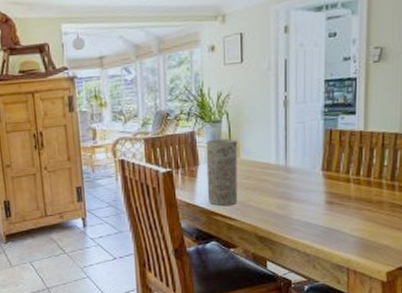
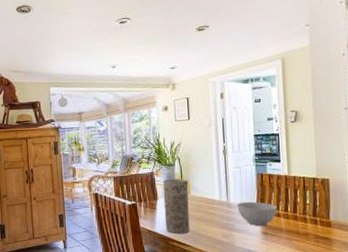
bowl: none [297,164,347,195] -> present [237,201,277,227]

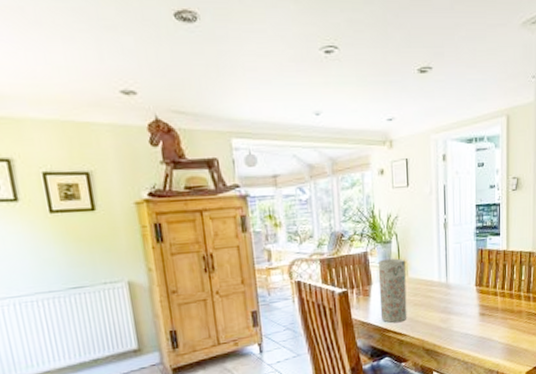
bowl: present [237,201,277,227] -> none [456,280,495,308]

